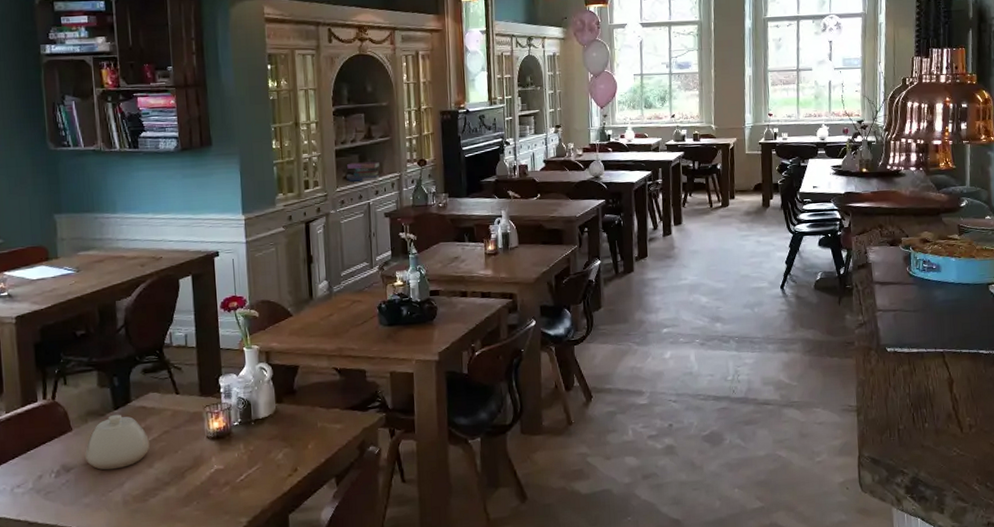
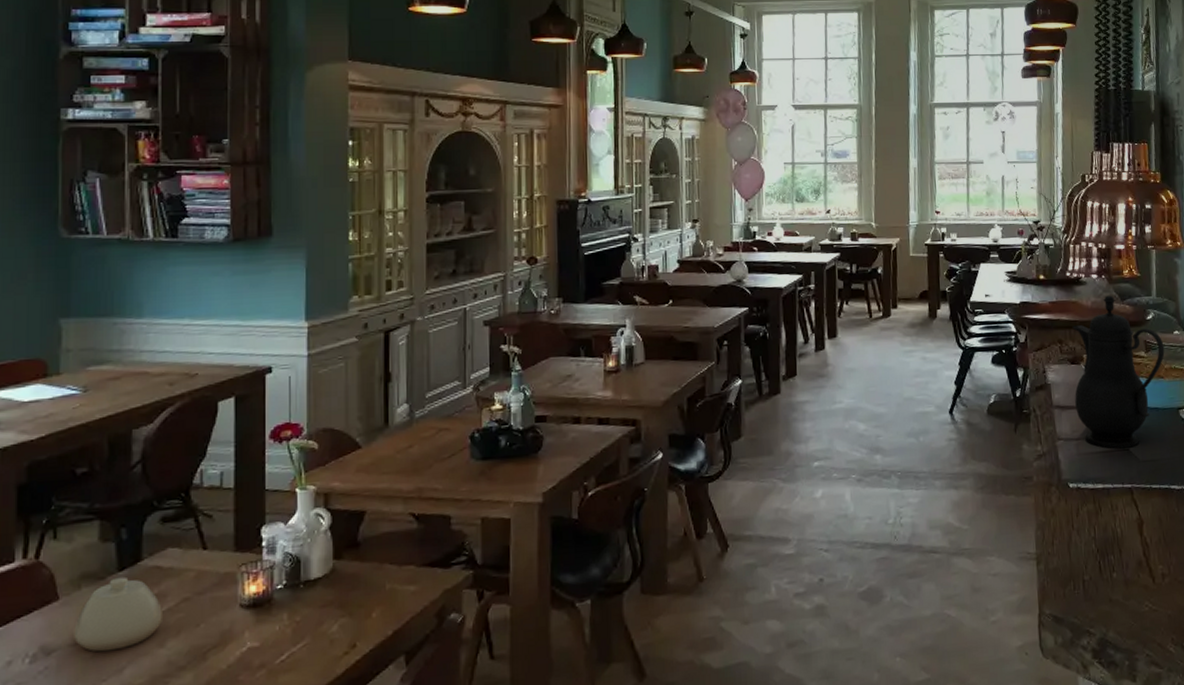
books: present [347,161,380,182] -> none [439,258,480,283]
coffeepot: none [892,185,977,320] -> present [1072,295,1165,450]

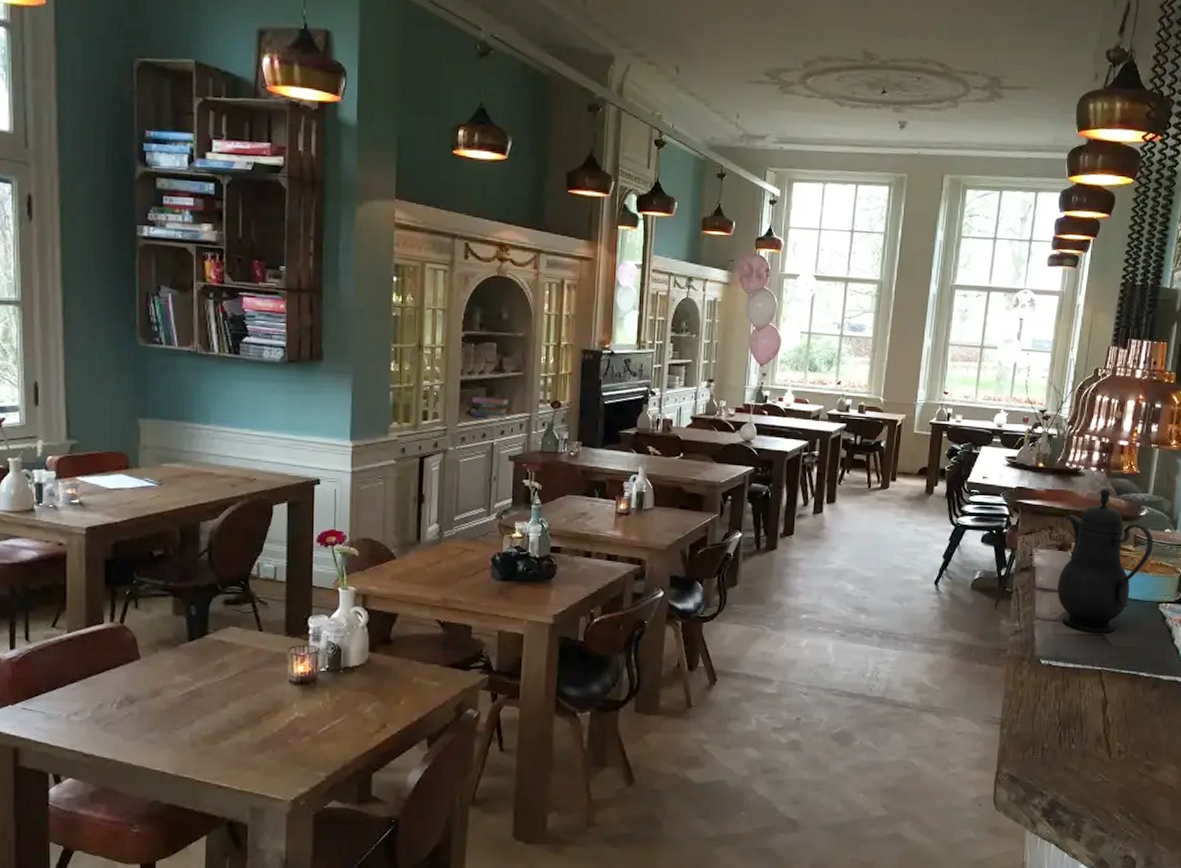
sugar bowl: present [74,576,164,652] -> none [153,646,226,706]
books: none [439,258,480,283] -> present [470,395,508,420]

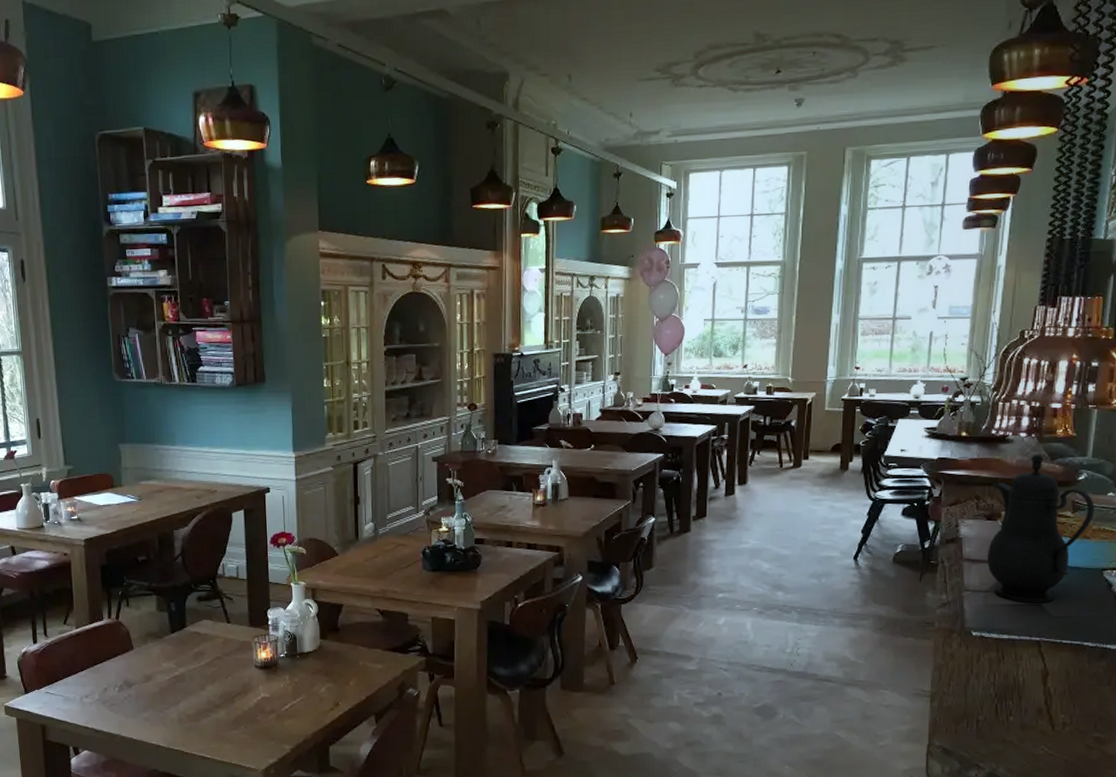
books: present [470,395,508,420] -> none [396,403,429,425]

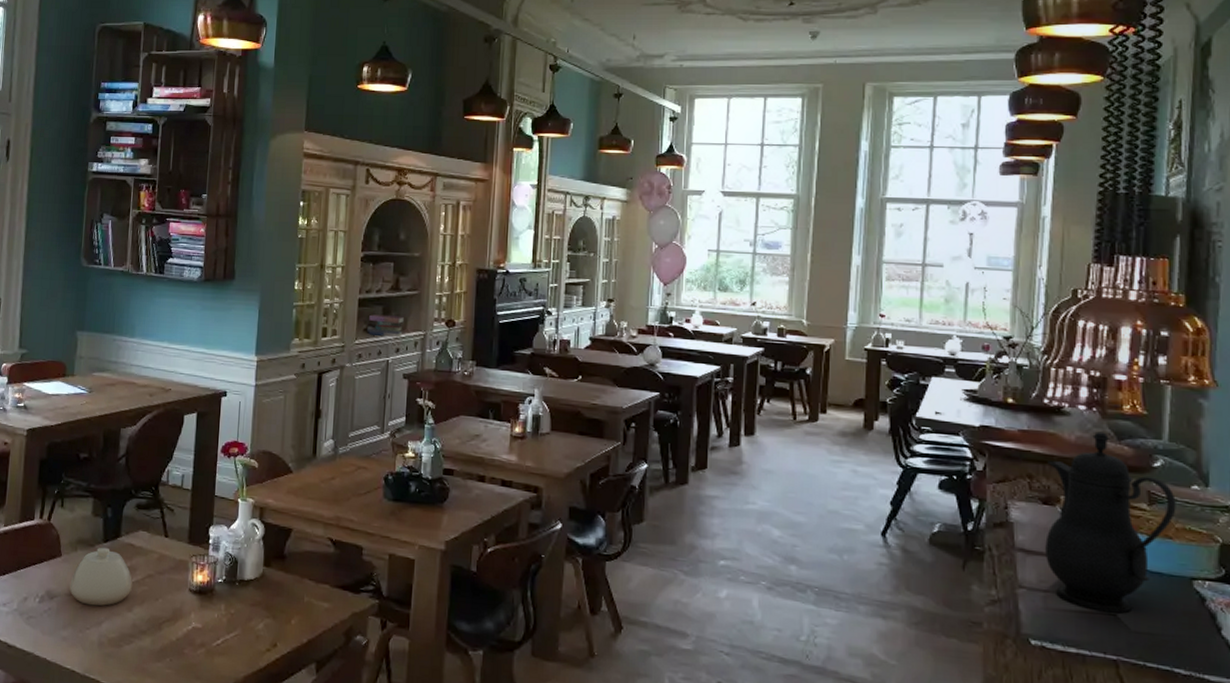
sugar bowl: none [145,637,204,689] -> present [69,547,133,607]
books: none [396,403,429,425] -> present [367,313,404,338]

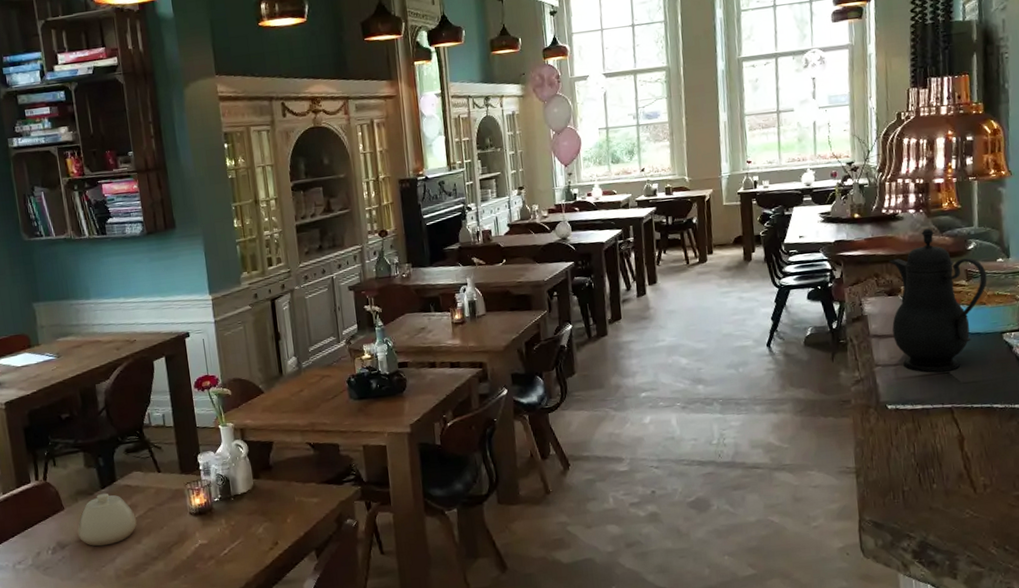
books: present [367,313,404,338] -> none [308,234,342,257]

